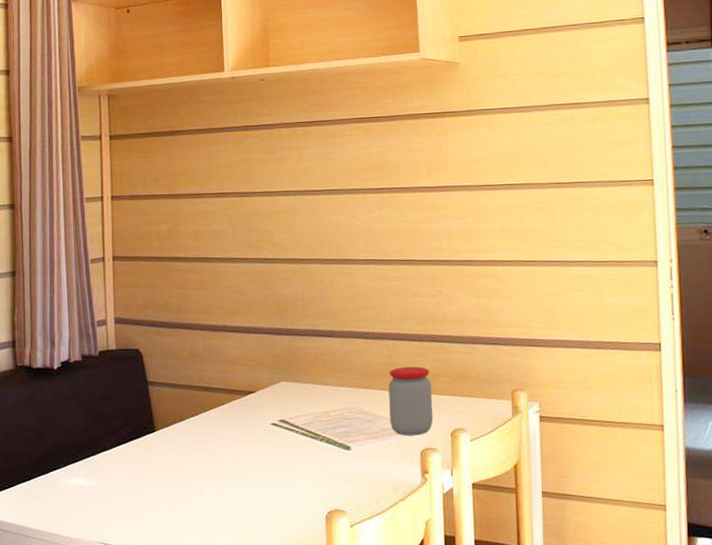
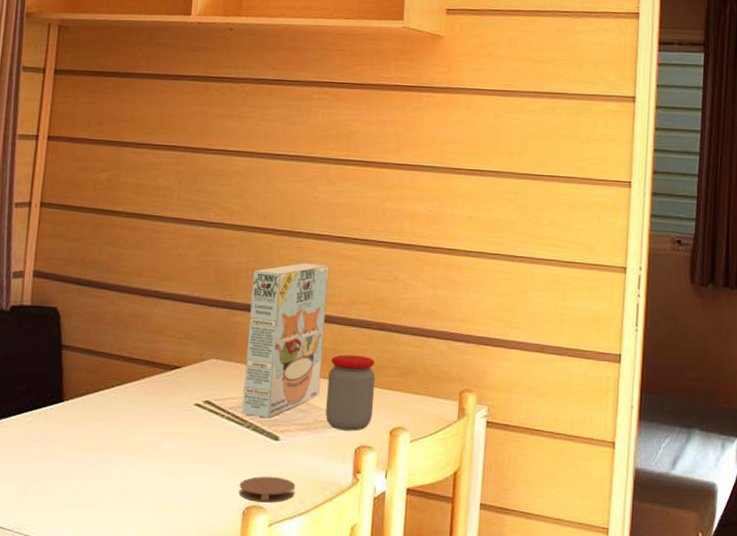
cereal box: none [309,286,383,431] -> present [242,263,330,418]
coaster: none [320,482,371,506] -> present [239,476,296,503]

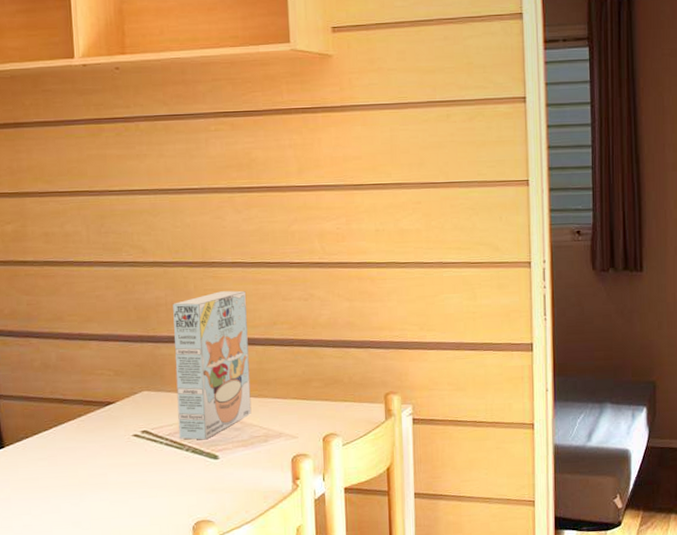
coaster: present [239,476,296,503] -> none [186,491,240,517]
jar: present [326,354,376,431] -> none [258,372,305,443]

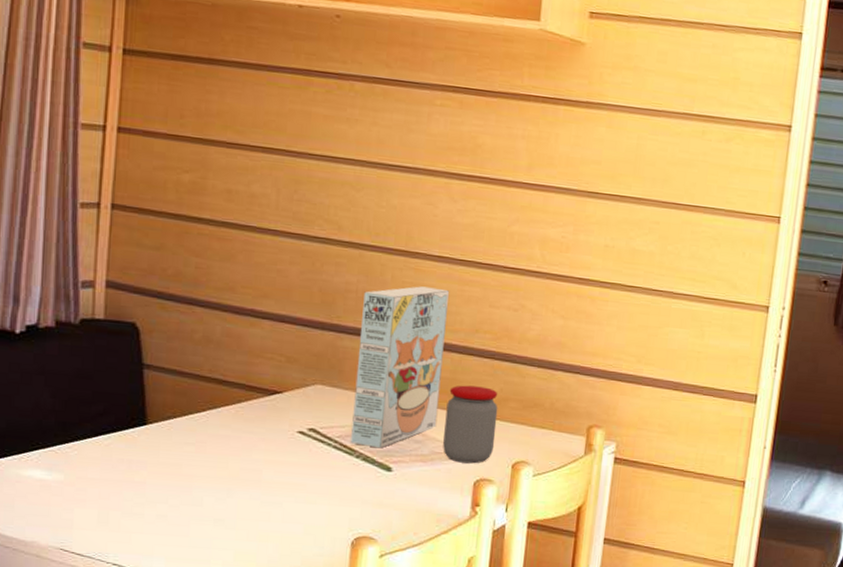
jar: none [258,372,305,443] -> present [443,385,498,464]

